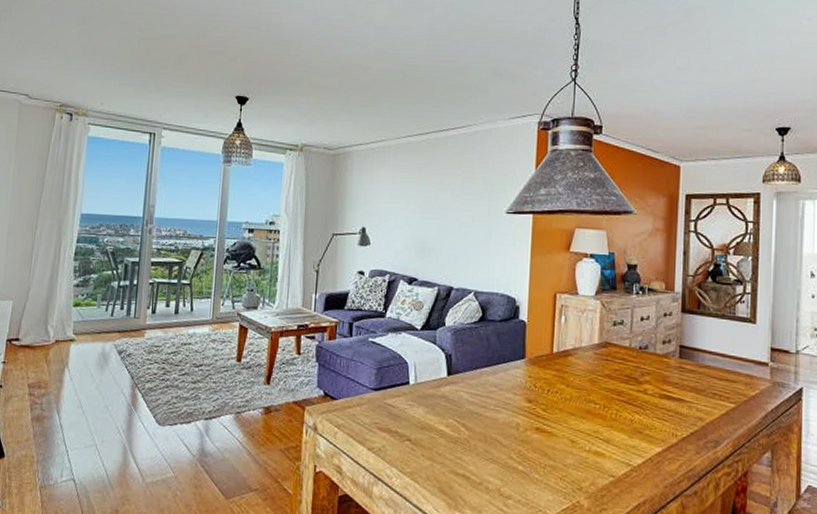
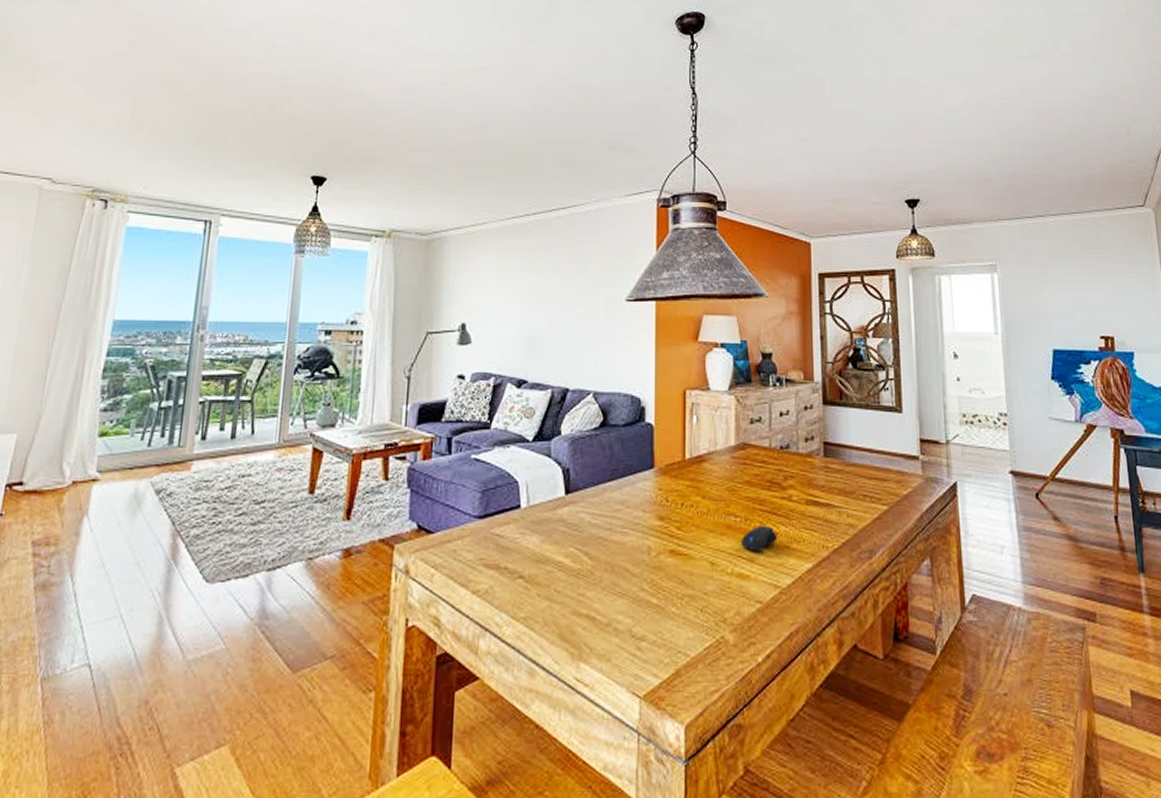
computer mouse: none [598,413,632,436] -> present [740,525,778,552]

